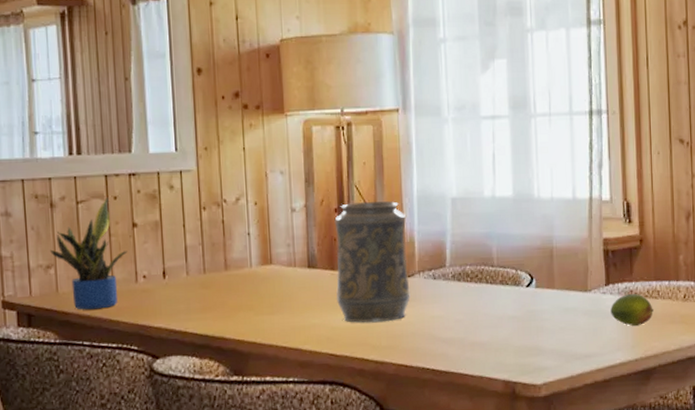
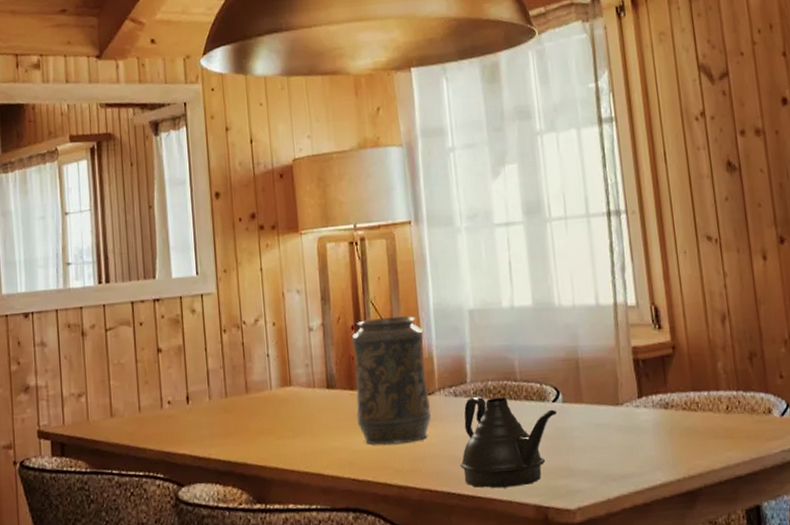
potted plant: present [50,197,128,310] -> none [82,323,153,438]
teapot: none [436,279,530,365] -> present [460,396,558,488]
fruit: present [611,294,654,326] -> none [646,406,695,442]

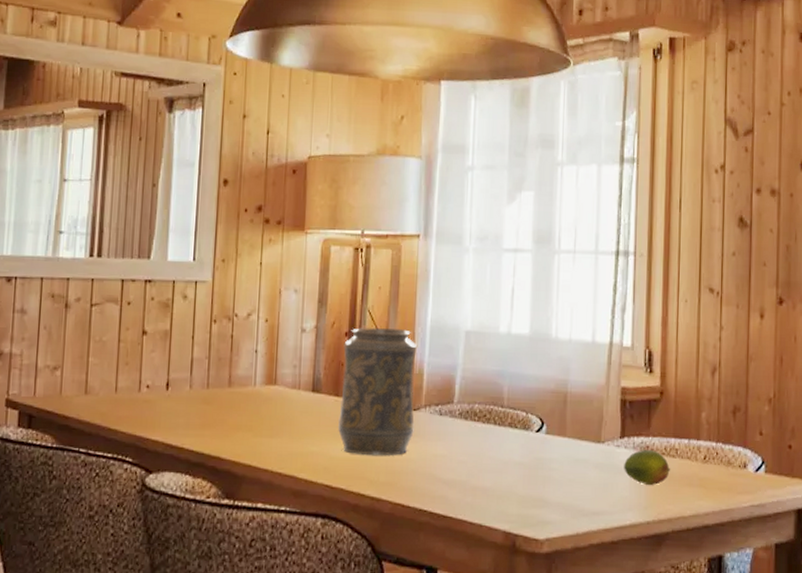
teapot: present [460,396,558,488] -> none [436,417,539,511]
fruit: none [646,406,695,442] -> present [624,450,671,485]

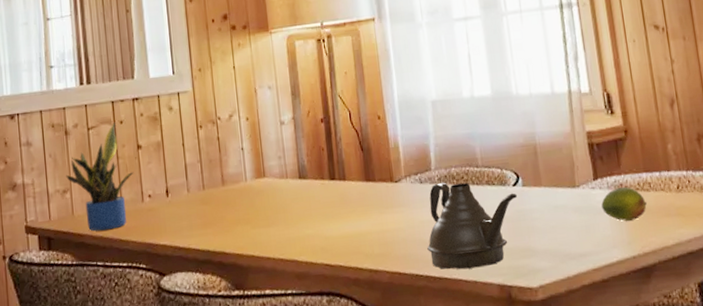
potted plant: none [59,302,134,416] -> present [66,122,134,231]
decorative vase: present [337,328,417,456] -> none [321,108,399,231]
teapot: none [436,417,539,511] -> present [427,182,518,270]

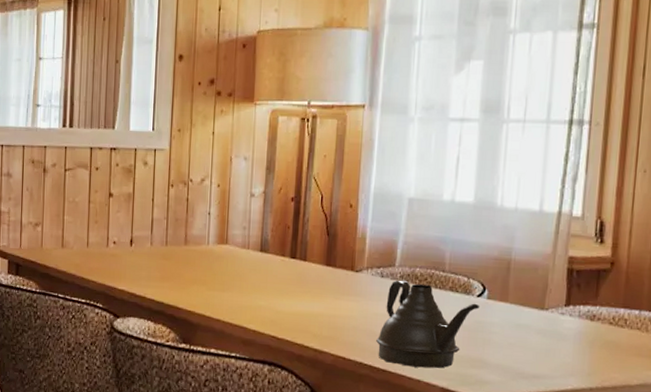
potted plant: present [66,122,134,231] -> none [40,167,103,267]
fruit: present [601,187,648,221] -> none [567,318,619,353]

